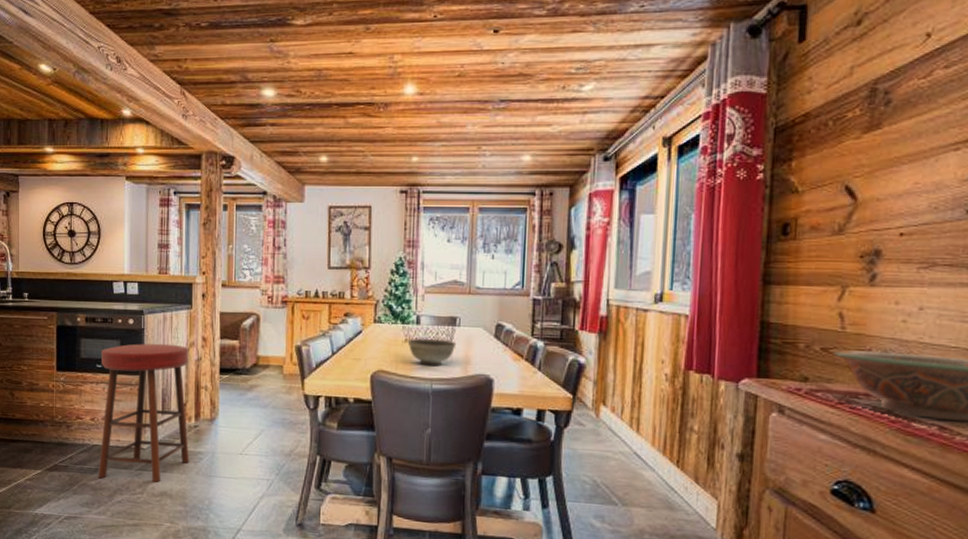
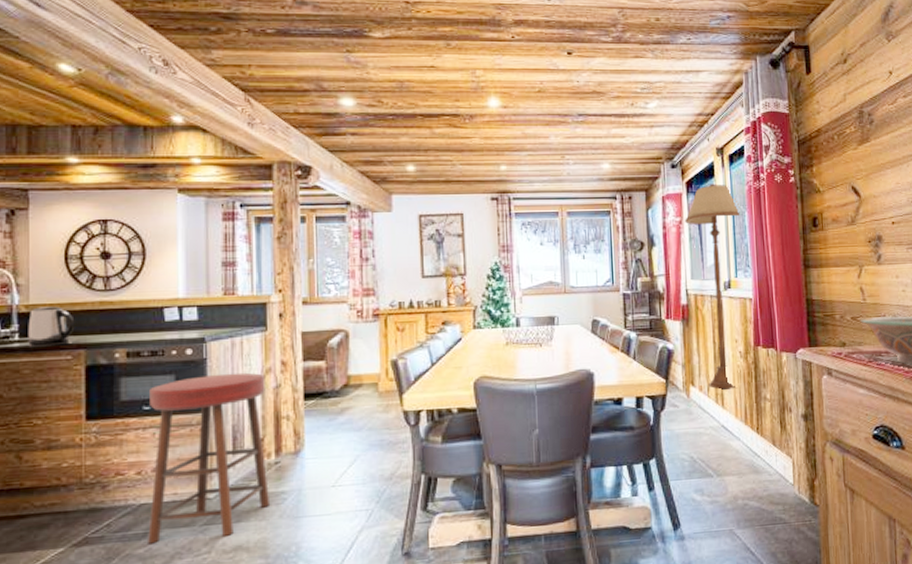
kettle: none [18,274,50,309] -> present [28,306,75,349]
bowl: present [407,338,457,366] -> none [508,339,557,367]
floor lamp: none [614,179,686,415] -> present [685,183,740,390]

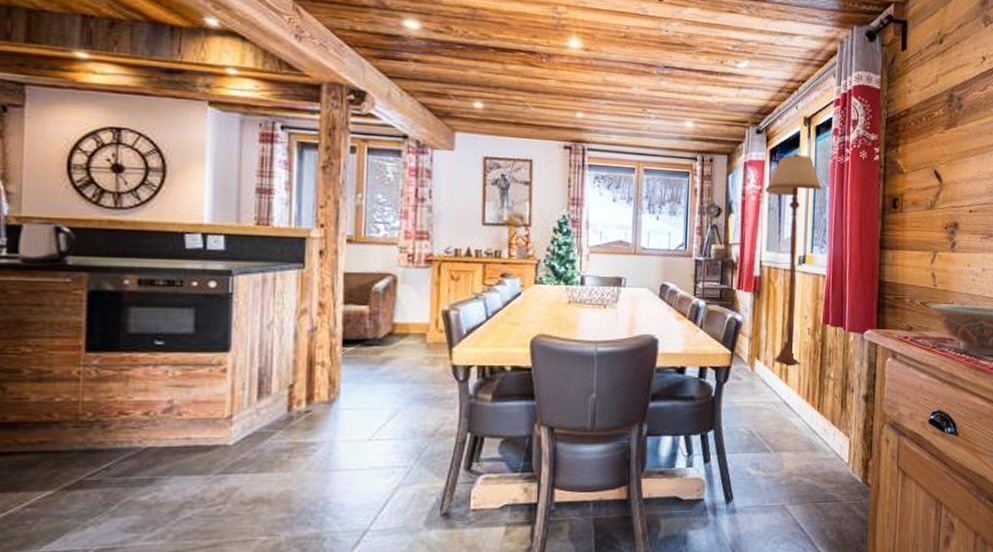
bar stool: present [148,372,271,544] -> none [154,311,300,491]

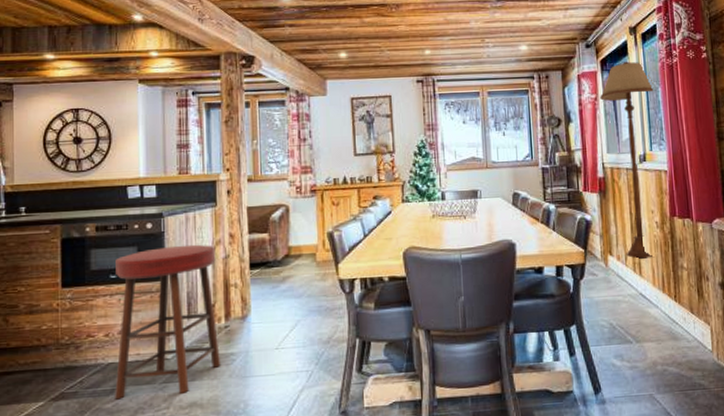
kettle: present [18,220,77,268] -> none [13,186,52,224]
bar stool: none [154,311,300,491] -> present [115,244,221,400]

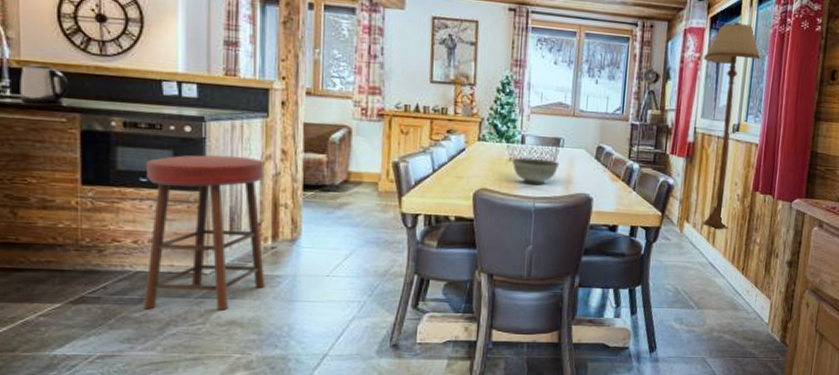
kettle: none [13,186,52,224] -> present [20,64,69,108]
bowl: none [435,211,480,238] -> present [511,158,560,185]

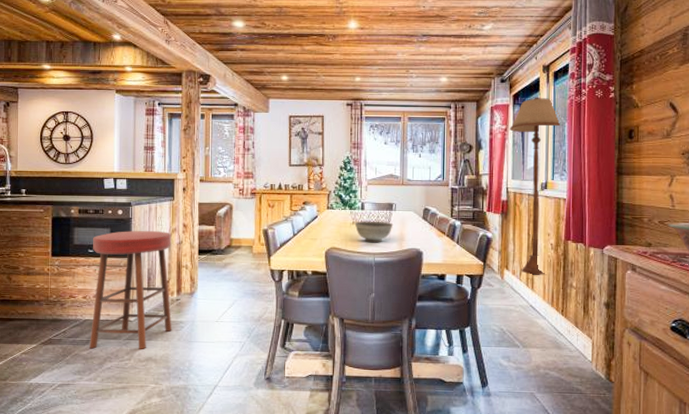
kettle: present [20,64,69,108] -> none [16,173,46,203]

